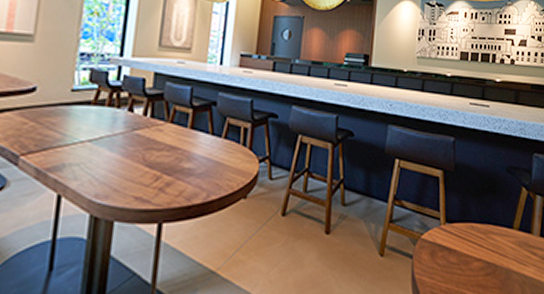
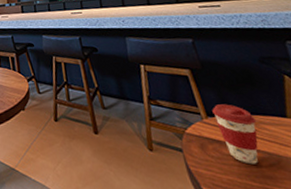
coffee cup: none [451,211,488,273] -> present [212,104,259,165]

